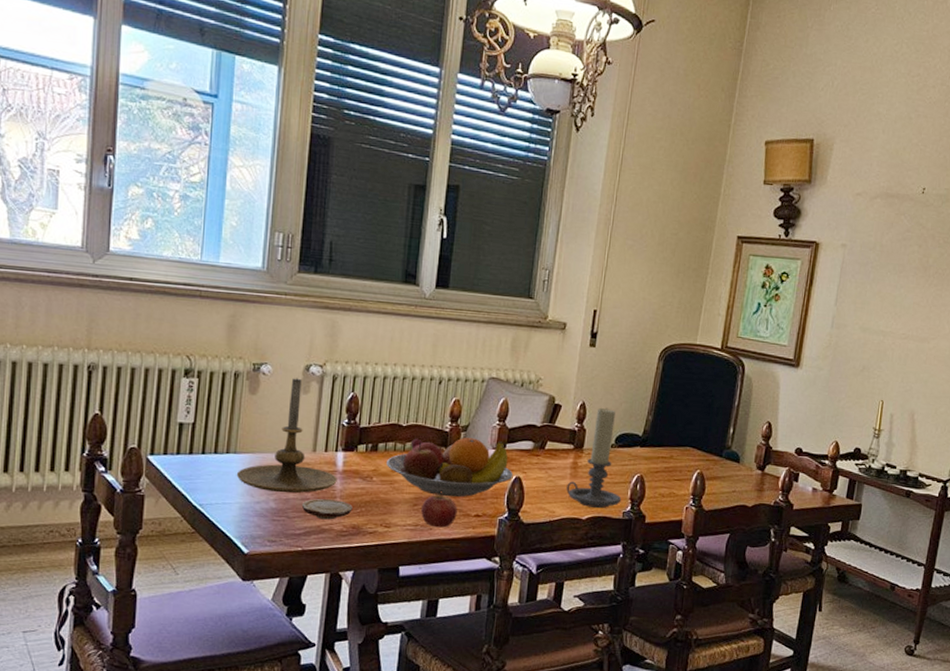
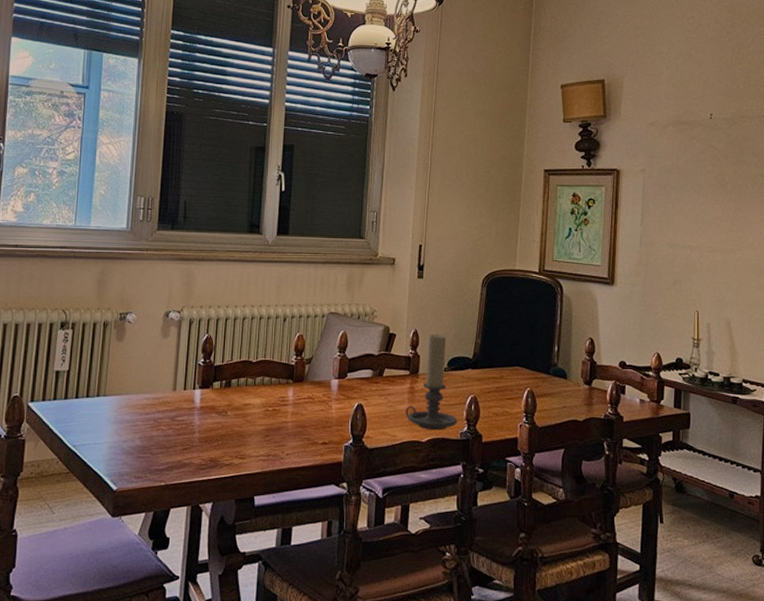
candle holder: present [236,378,337,494] -> none [105,324,196,431]
wood slice: present [301,499,353,520] -> none [164,435,210,454]
fruit bowl: present [385,437,514,498] -> none [238,370,356,427]
apple: present [421,490,458,528] -> none [272,421,306,457]

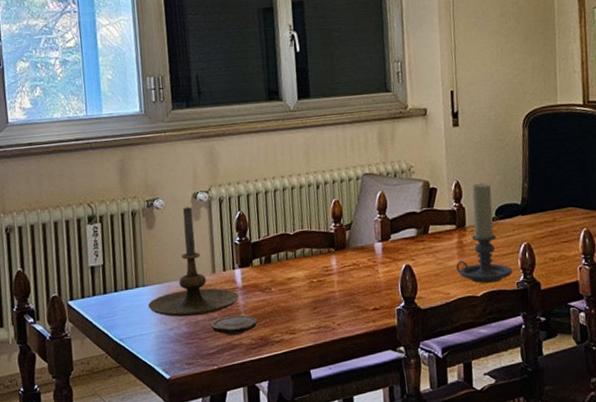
candle holder: none [105,324,196,431] -> present [147,206,239,317]
wood slice: none [164,435,210,454] -> present [210,315,258,336]

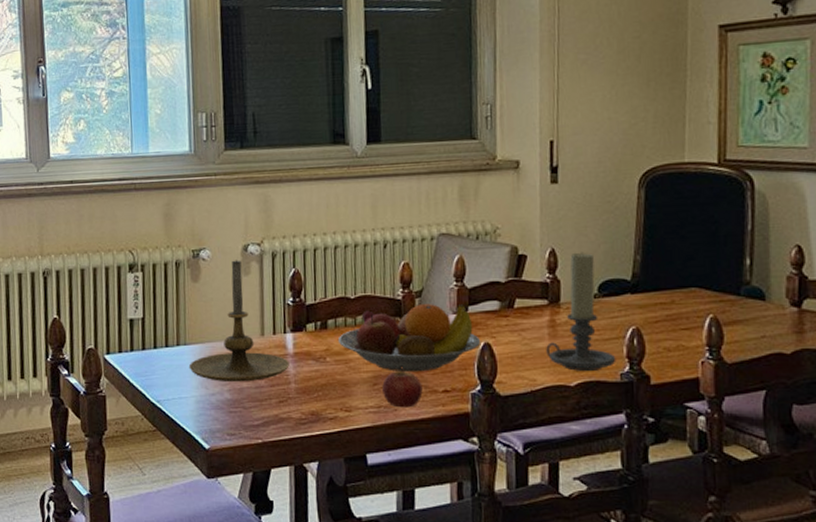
wood slice: present [210,315,258,336] -> none [256,386,309,408]
fruit bowl: none [280,233,403,296] -> present [337,304,481,373]
apple: none [321,290,356,327] -> present [382,366,423,408]

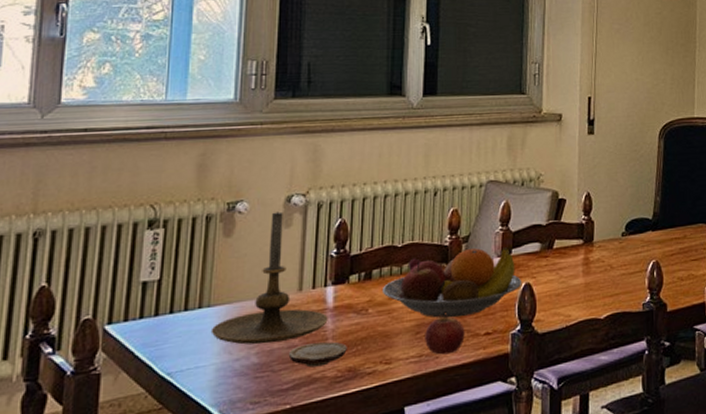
wood slice: none [256,386,309,408] -> present [288,341,347,368]
candle holder: present [546,252,616,372] -> none [580,195,640,305]

